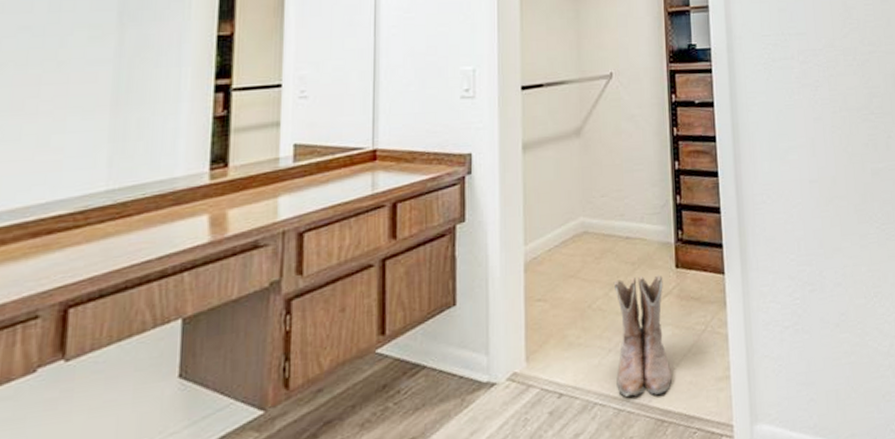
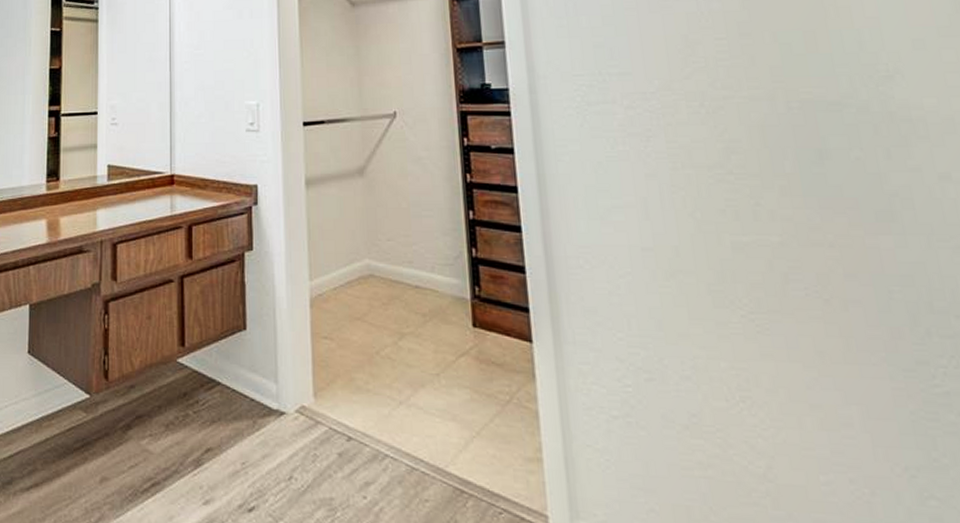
boots: present [613,275,672,397] -> none [402,329,471,461]

